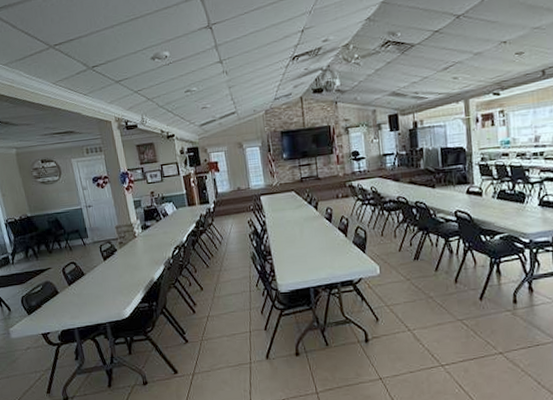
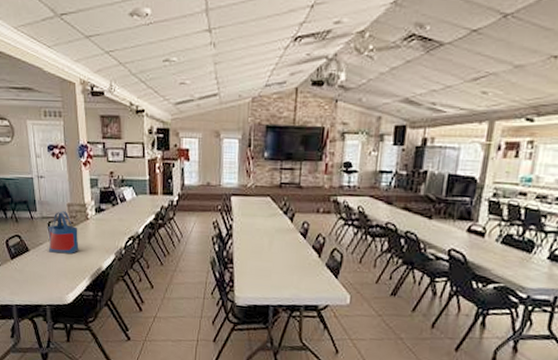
tote bag: none [100,233,131,273] -> present [48,211,79,255]

